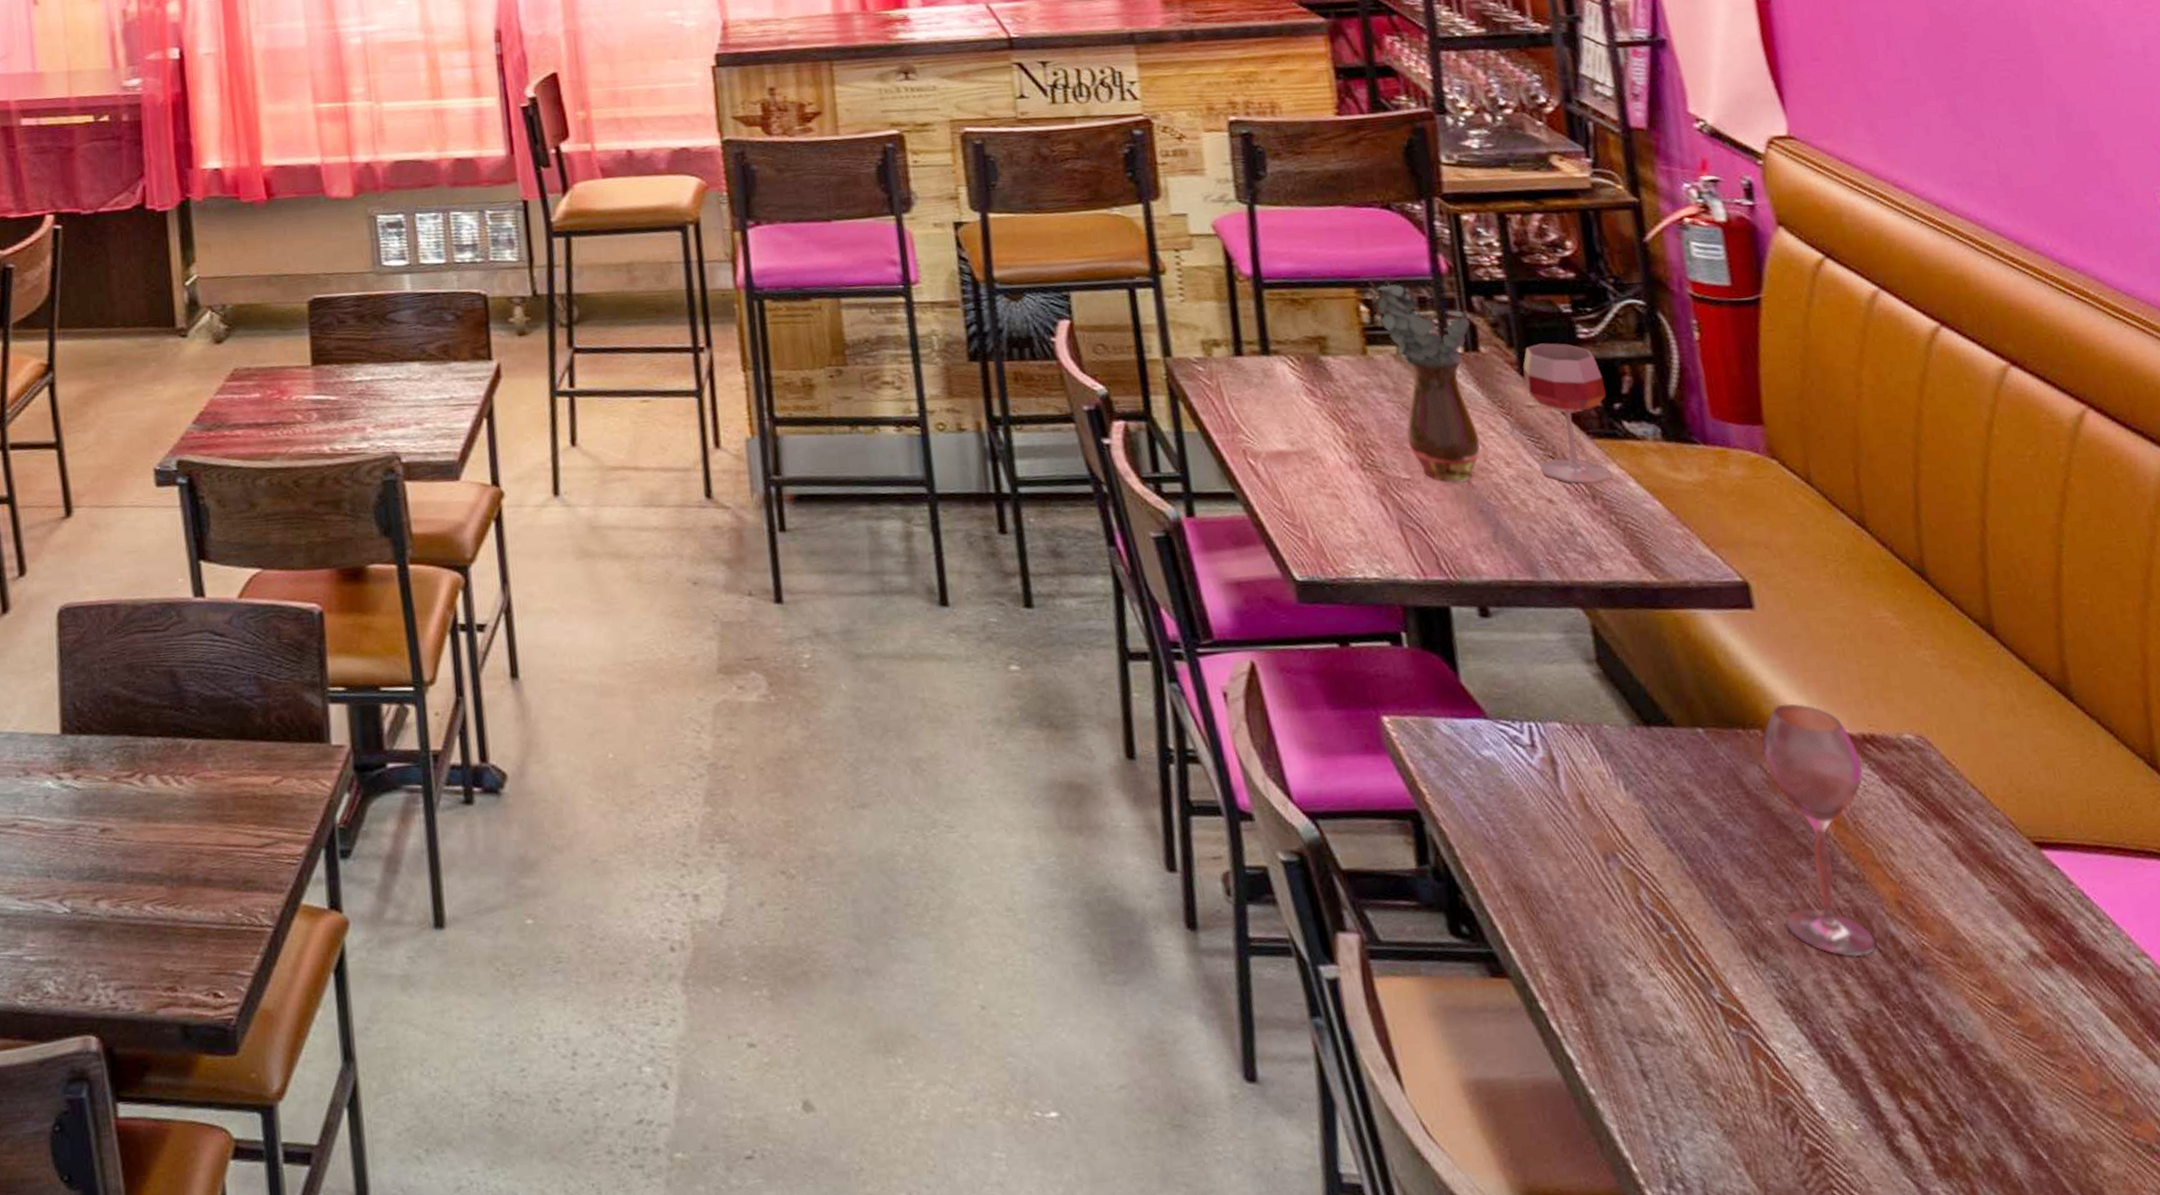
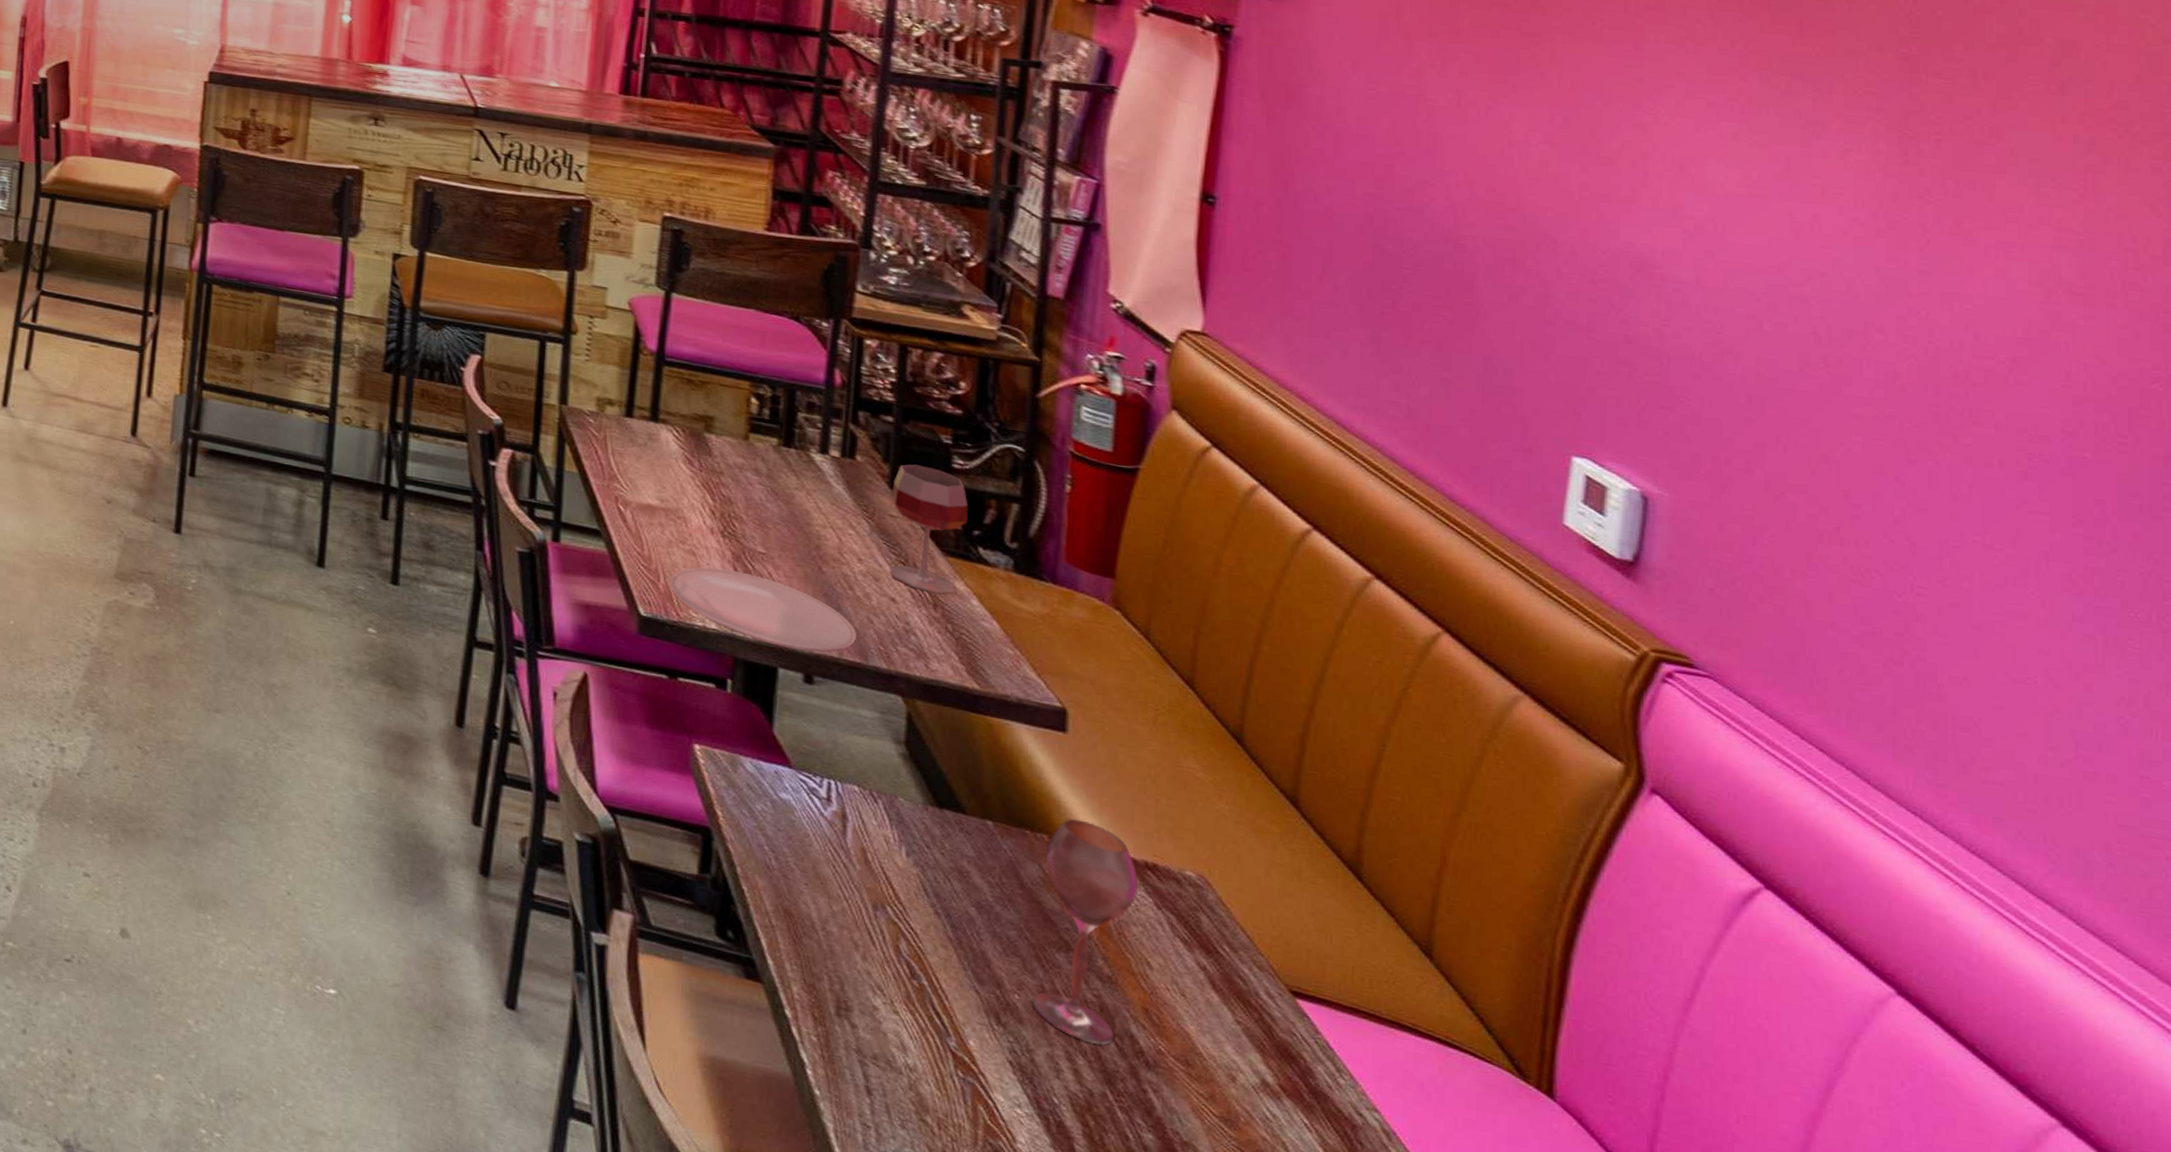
plate: none [1318,505,1523,583] -> present [669,567,856,653]
vase: present [1368,278,1481,482] -> none [763,378,852,566]

